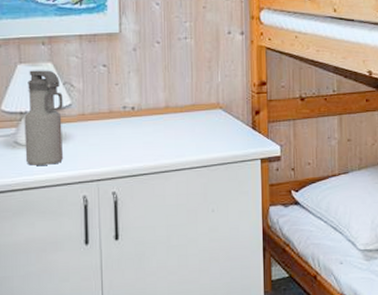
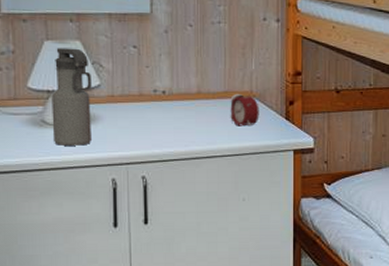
alarm clock: none [197,105,227,138] -> present [230,93,259,126]

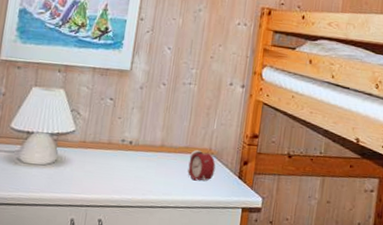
water bottle: present [51,48,92,146] -> none [25,94,69,185]

